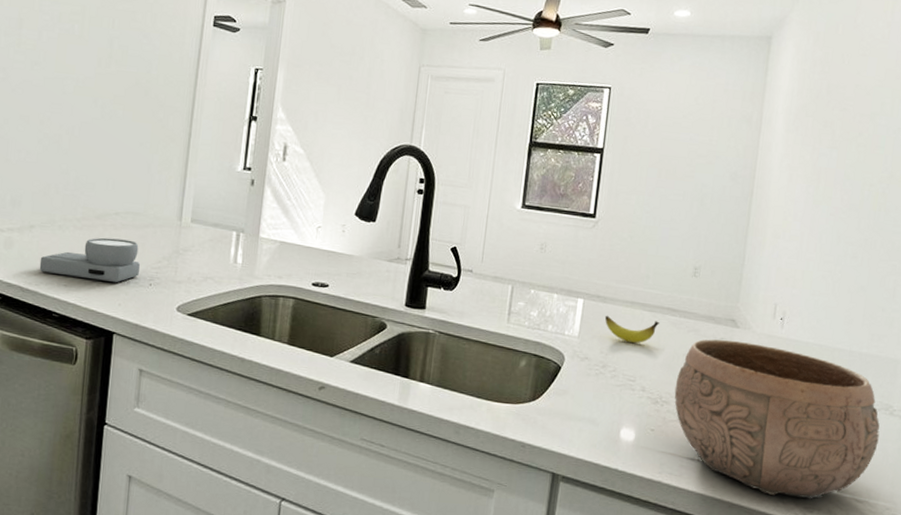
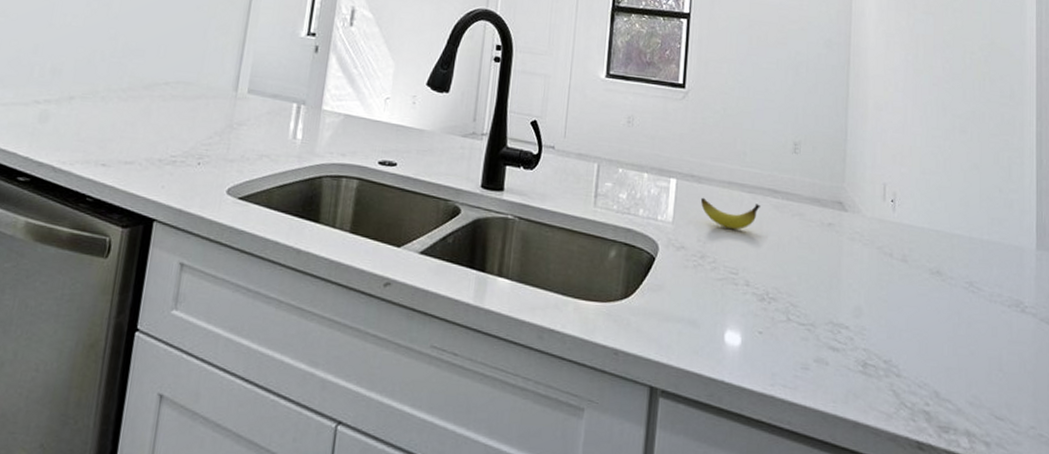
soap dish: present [39,237,140,282] -> none [75,110,189,161]
bowl: present [674,339,880,499] -> none [782,224,1013,416]

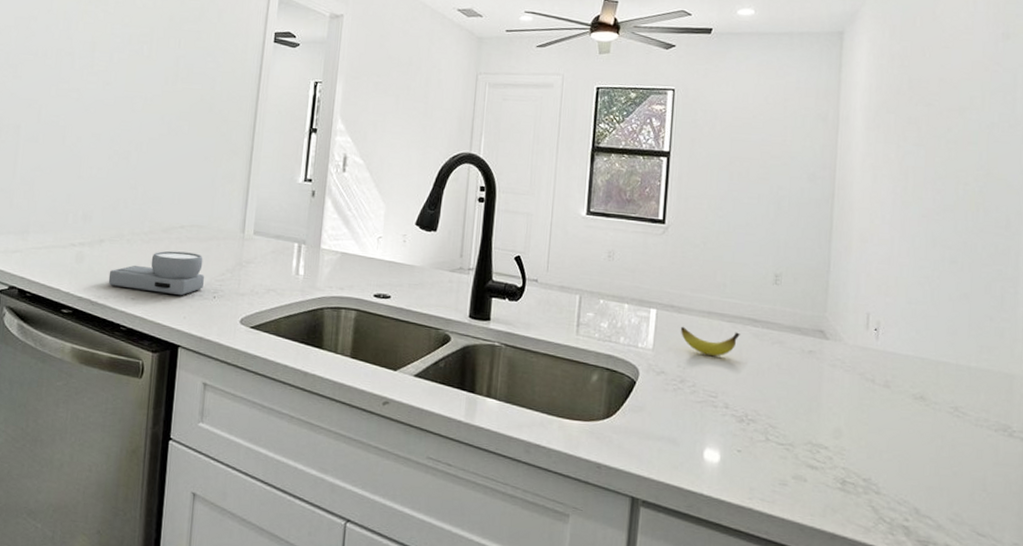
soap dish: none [75,110,189,161] -> present [108,251,204,295]

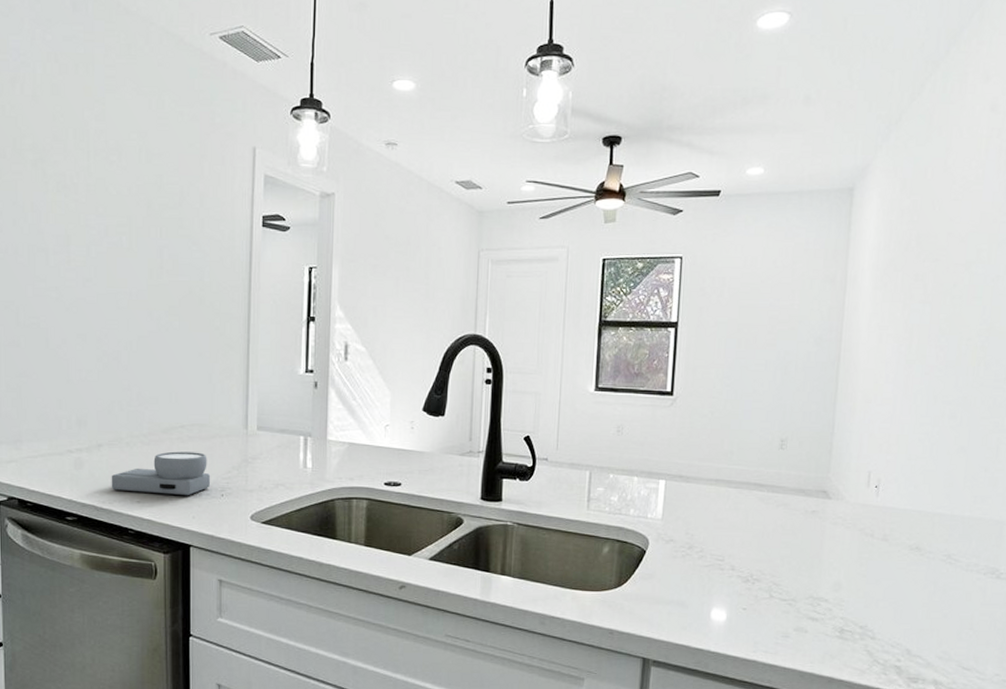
banana: present [680,326,740,356] -> none [688,495,746,521]

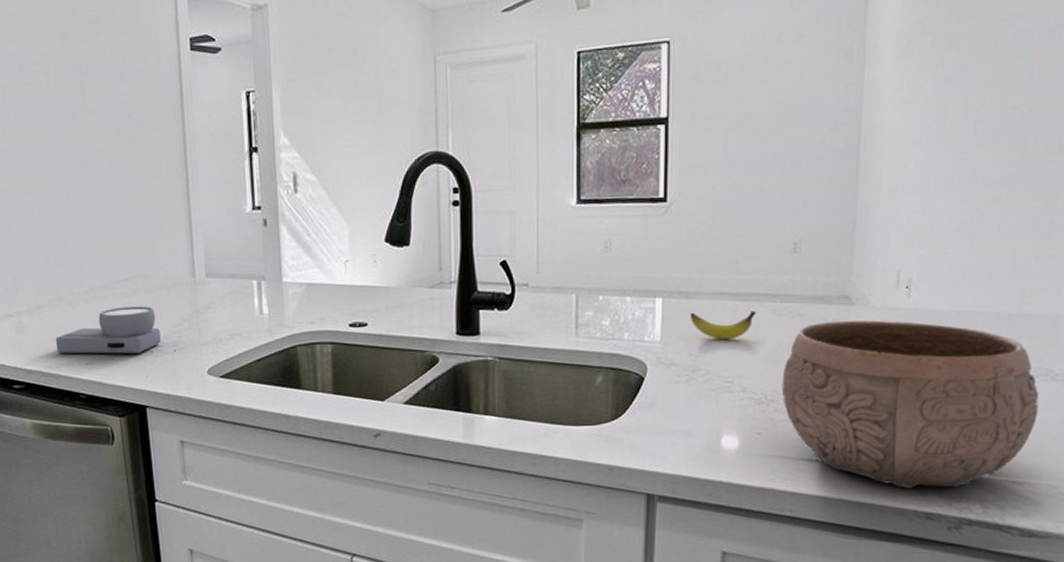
banana: none [688,495,746,521] -> present [689,310,756,339]
bowl: none [765,512,986,670] -> present [781,320,1039,488]

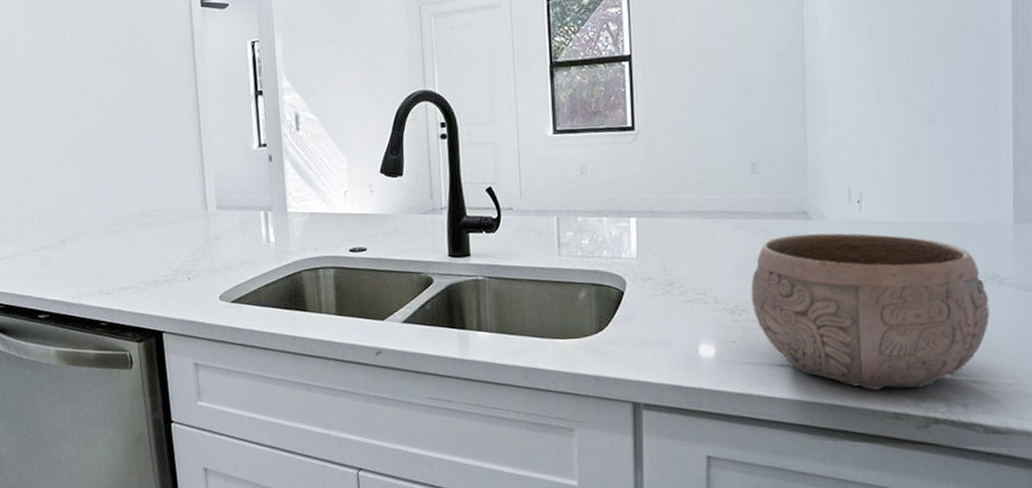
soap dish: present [55,306,161,354] -> none [78,237,176,284]
banana: present [689,310,756,339] -> none [662,227,723,255]

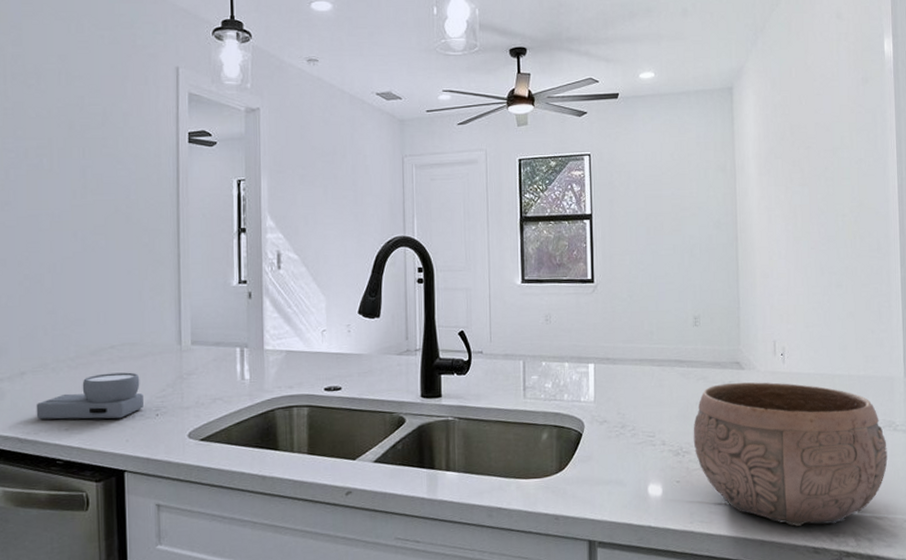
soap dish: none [78,237,176,284] -> present [36,372,143,420]

